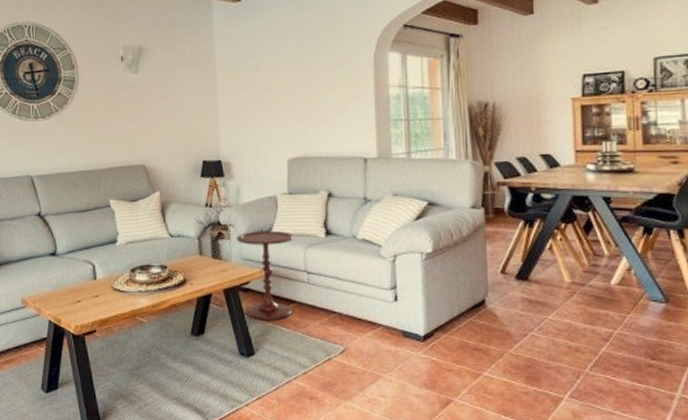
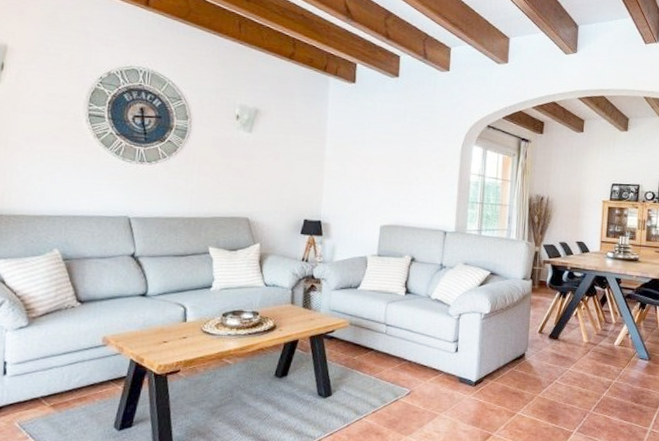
side table: present [236,230,295,321] -> none [327,286,379,366]

